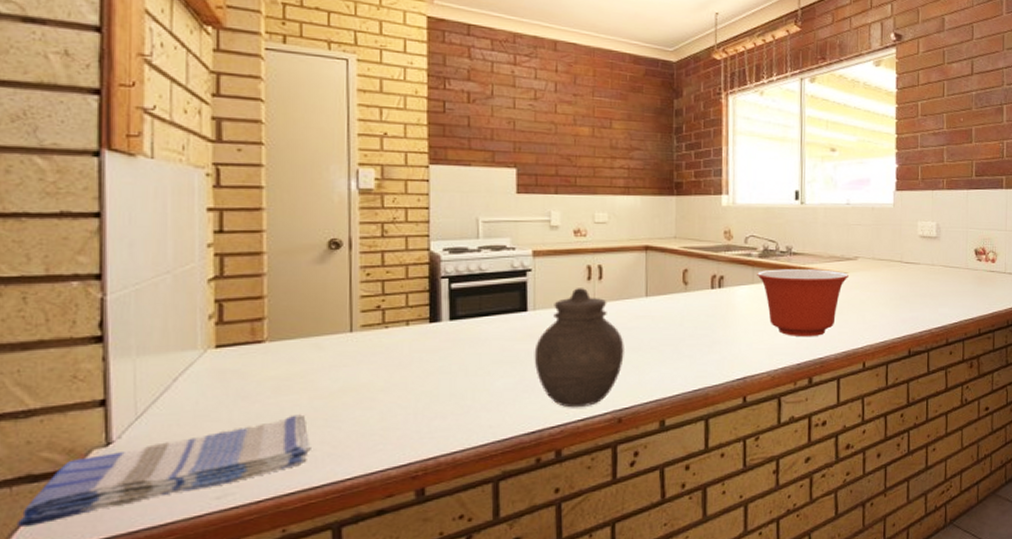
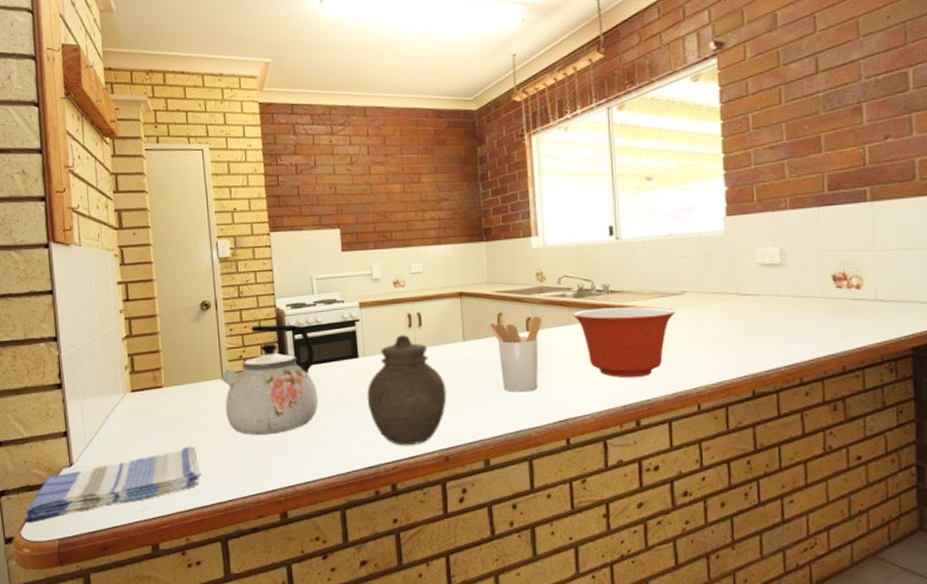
kettle: none [349,270,475,399] -> present [221,324,318,435]
utensil holder: none [674,273,727,350] -> present [489,315,542,392]

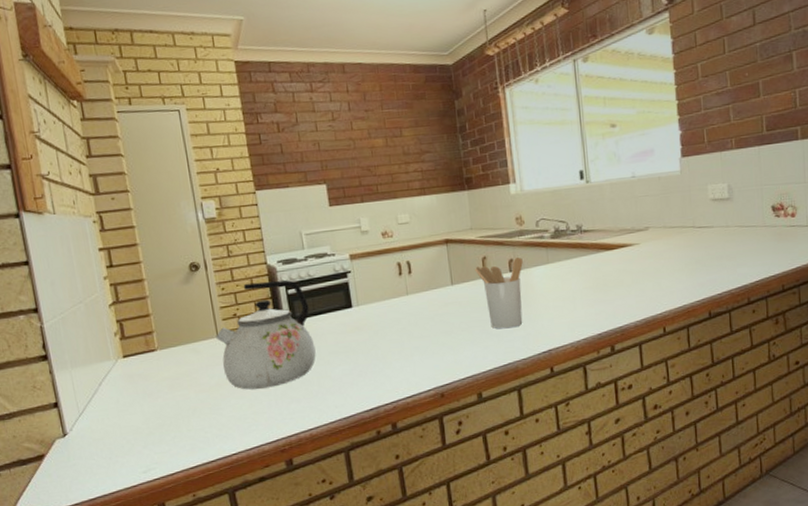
dish towel: present [23,446,201,524] -> none [17,405,203,498]
jar: present [366,335,447,446] -> none [362,283,439,387]
mixing bowl: present [573,307,675,377] -> none [551,243,641,309]

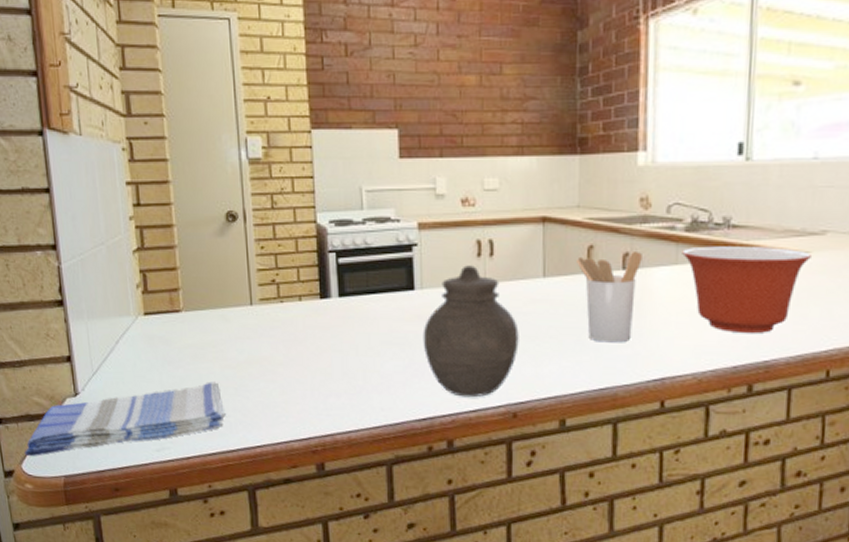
dish towel: none [17,405,203,498] -> present [24,382,226,457]
kettle: present [216,280,316,390] -> none [249,244,365,375]
jar: none [362,283,439,387] -> present [423,265,519,398]
mixing bowl: none [551,243,641,309] -> present [682,246,811,333]

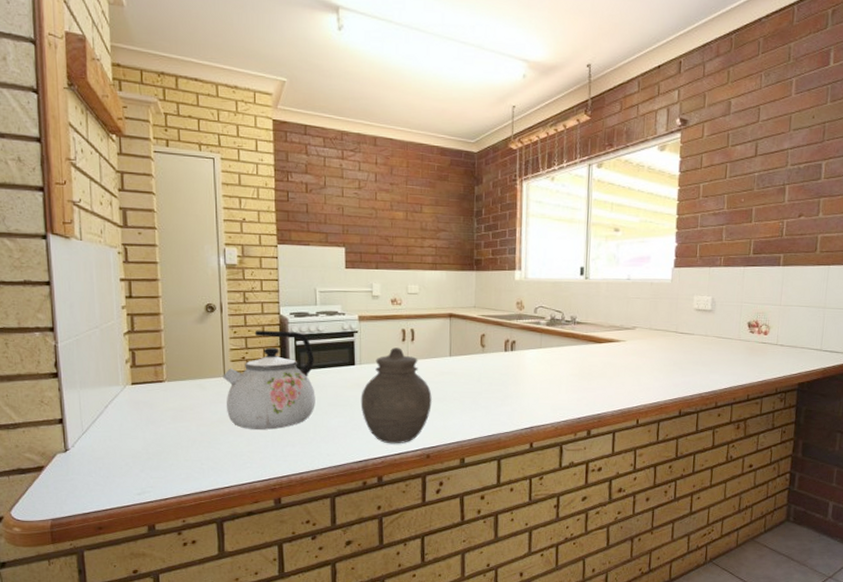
dish towel: present [24,382,226,457] -> none [13,437,200,505]
kettle: none [249,244,365,375] -> present [223,330,315,430]
utensil holder: present [577,250,642,343] -> none [473,338,518,403]
mixing bowl: present [682,246,811,333] -> none [544,336,627,395]

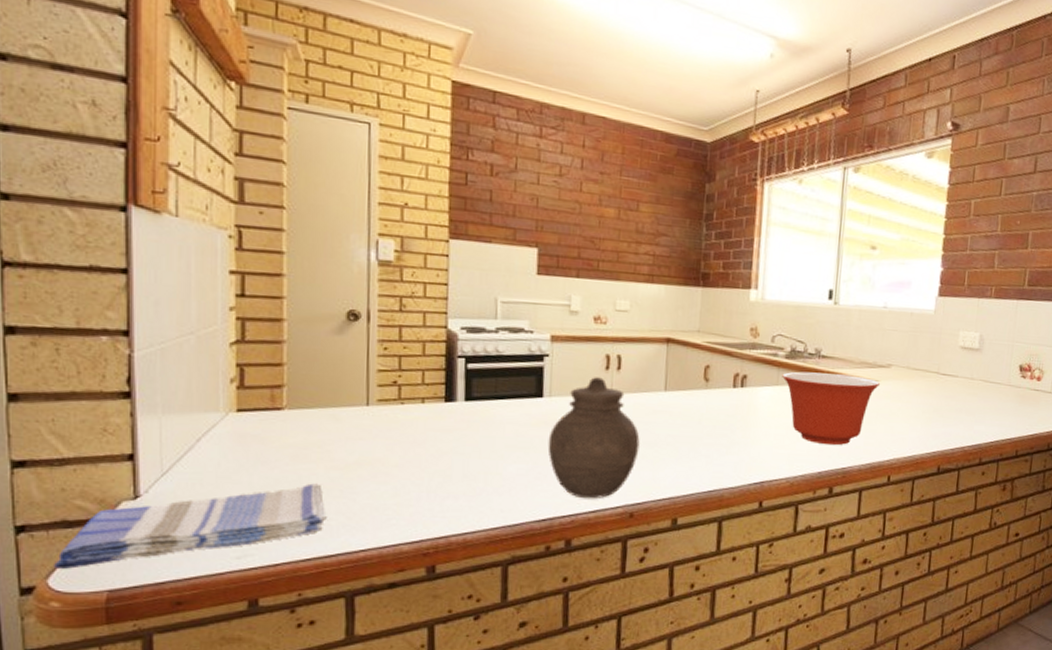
dish towel: none [13,437,200,505] -> present [53,483,327,570]
kettle: present [223,330,315,430] -> none [365,347,490,477]
mixing bowl: none [544,336,627,395] -> present [782,371,880,445]

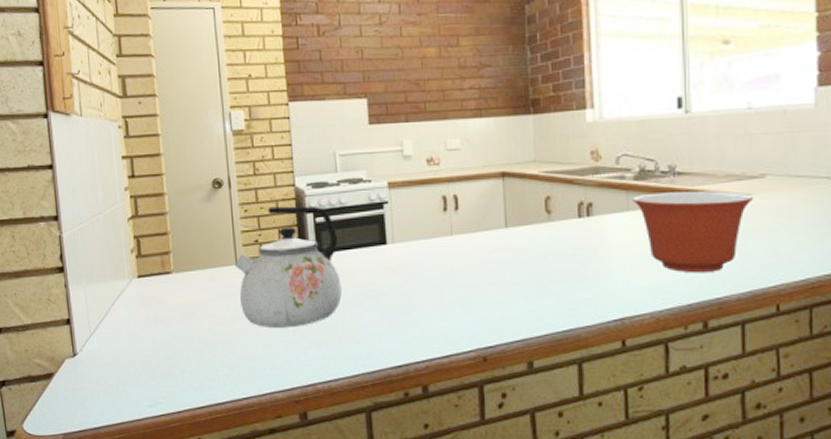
dish towel: present [53,483,327,570] -> none [25,338,214,417]
kettle: none [365,347,490,477] -> present [234,206,342,328]
jar: present [547,377,640,499] -> none [395,219,486,344]

